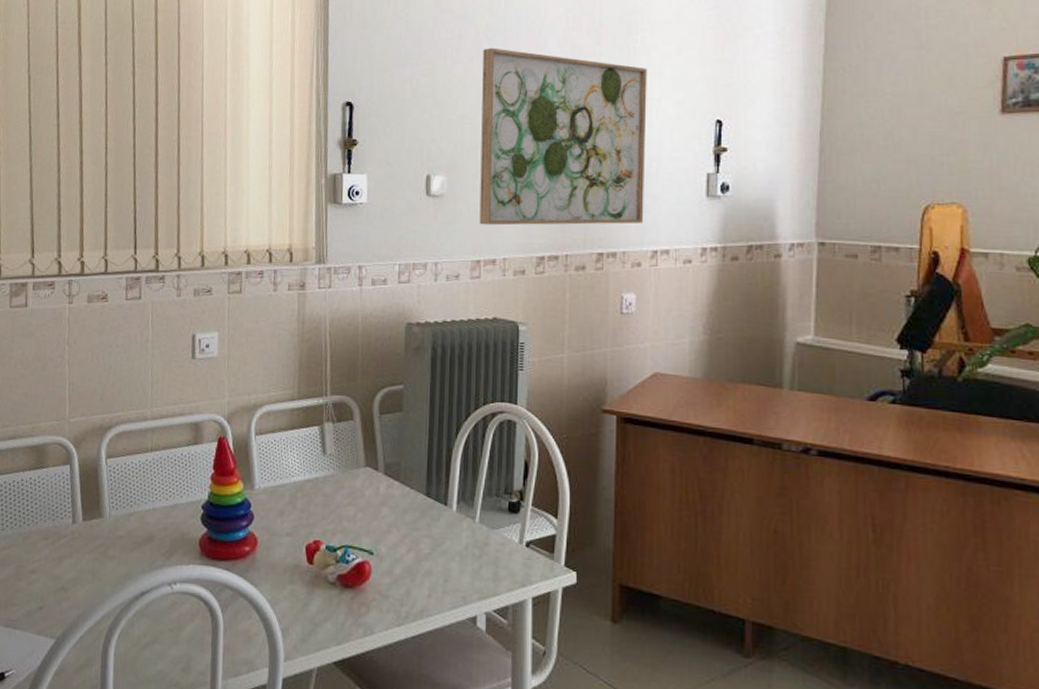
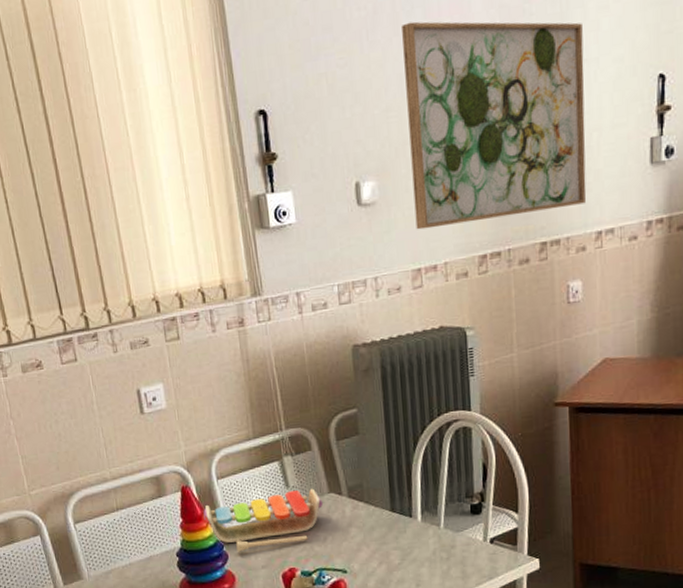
toy xylophone: none [236,458,357,515] -> present [203,488,323,552]

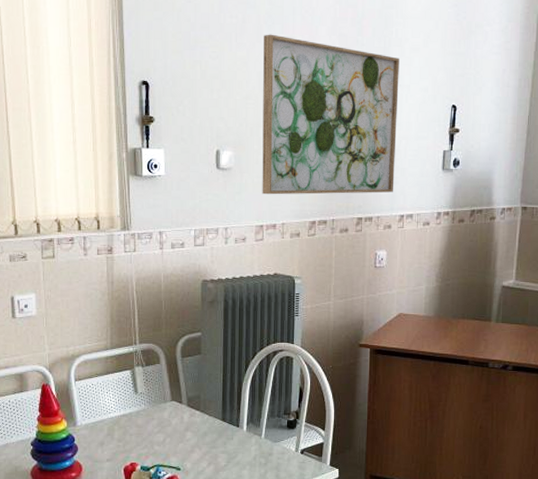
toy xylophone: present [203,488,323,552] -> none [60,396,165,446]

